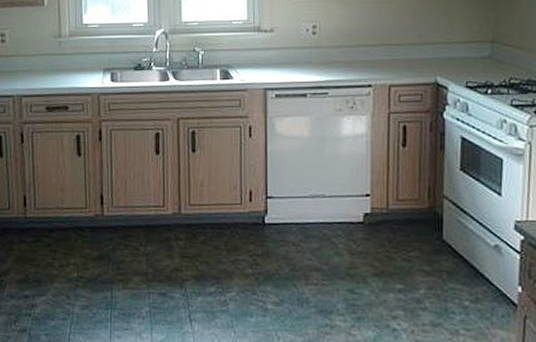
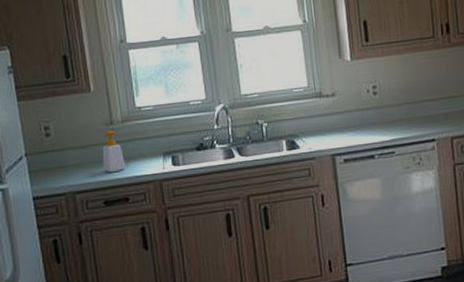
soap bottle: none [48,43,69,82] -> present [102,130,126,173]

